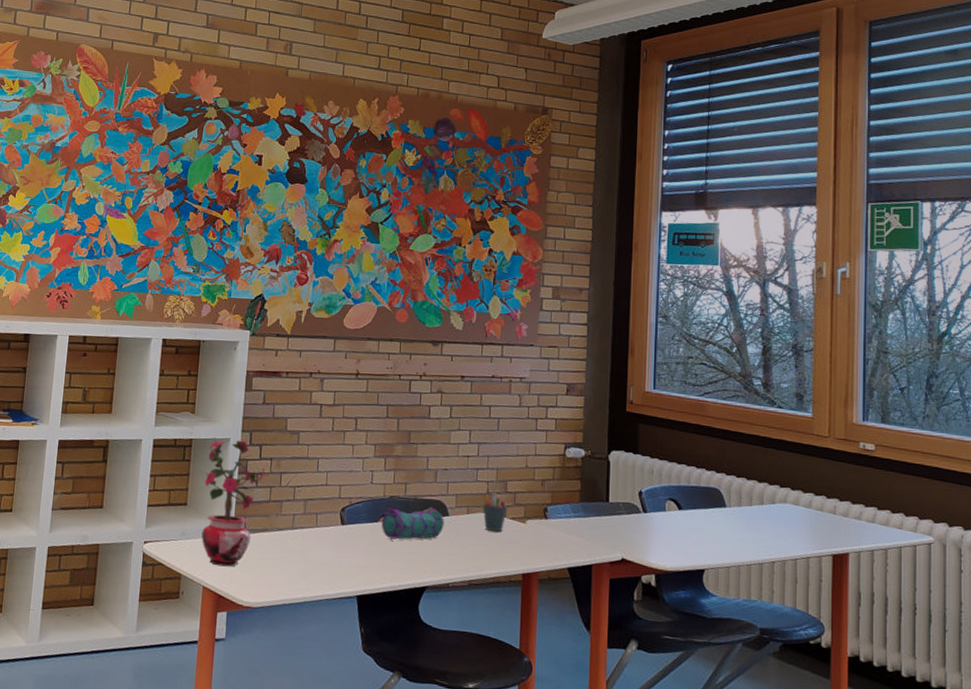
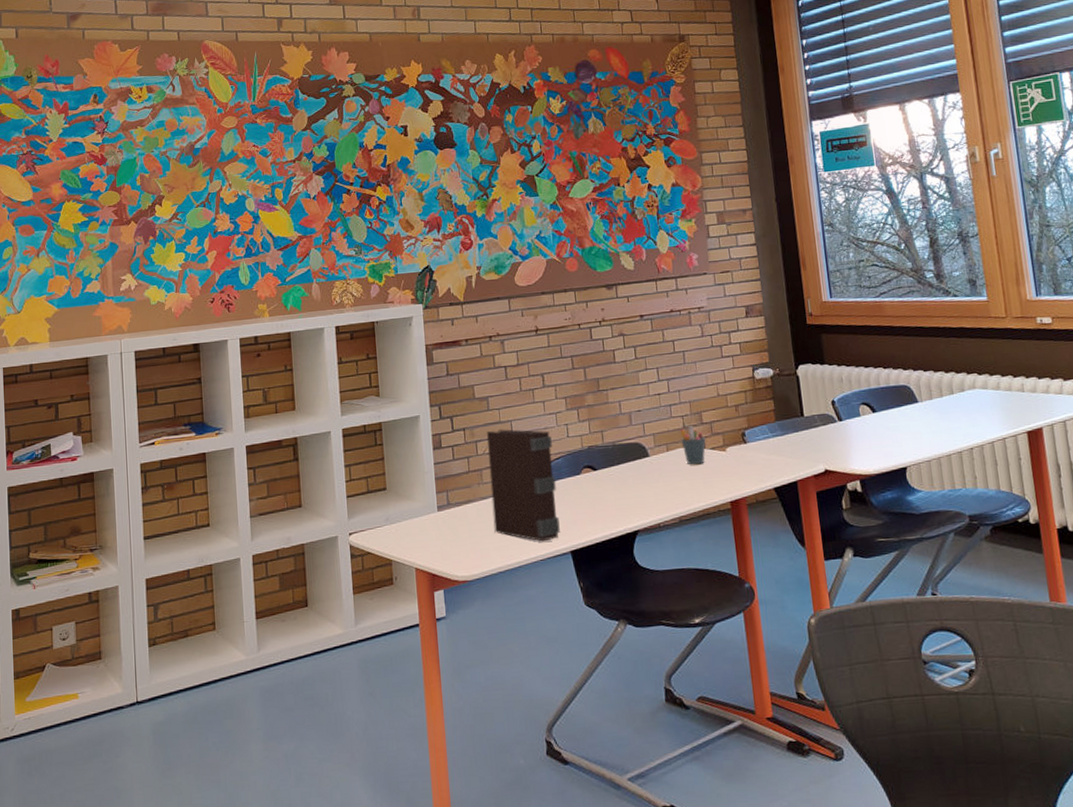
potted plant: present [201,437,269,567] -> none [400,415,464,546]
book: none [285,465,355,582] -> present [486,429,560,542]
pencil case: present [381,506,444,540] -> none [583,450,646,489]

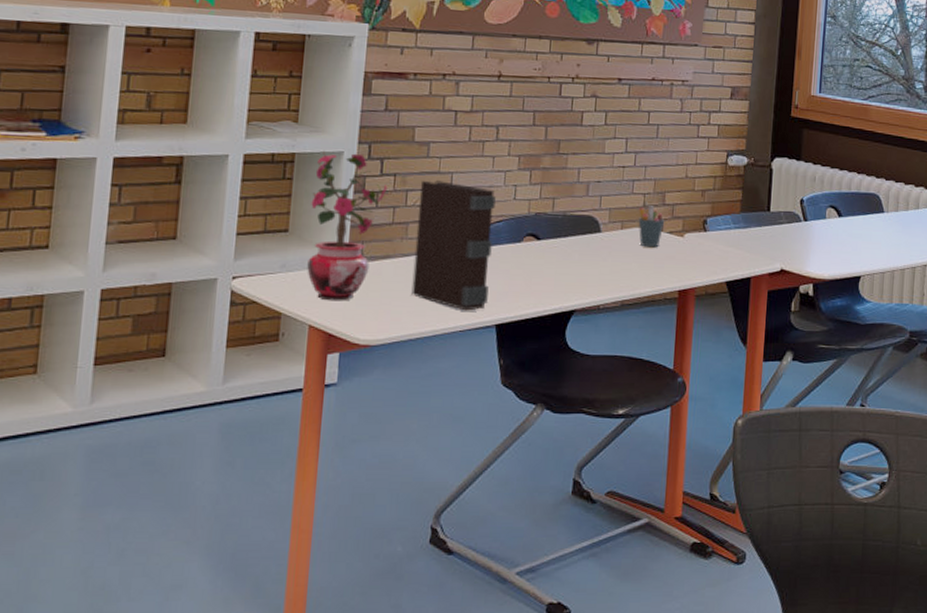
potted plant: none [400,415,464,546] -> present [307,150,392,301]

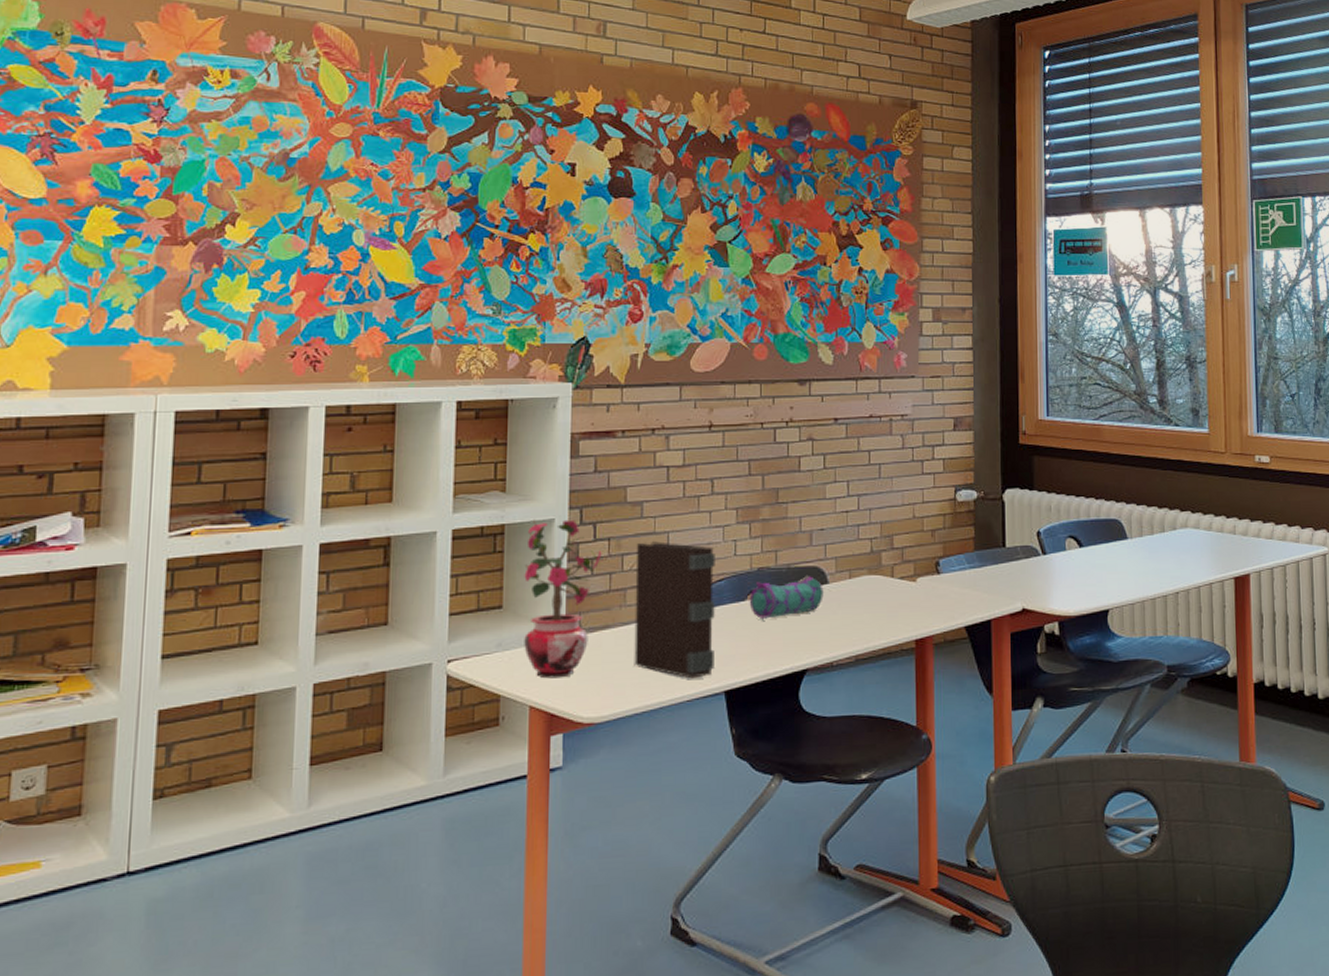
pencil case: none [524,223,596,261] -> present [749,575,824,619]
pen holder: present [638,206,665,248] -> none [867,551,895,596]

